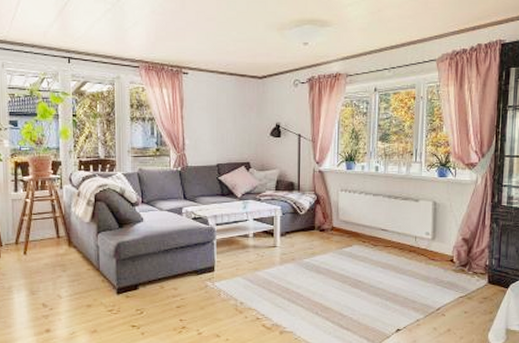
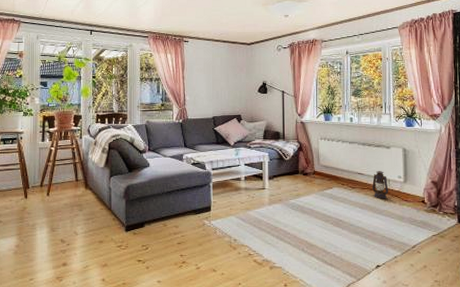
lantern: none [397,227,416,258] -> present [372,171,390,199]

